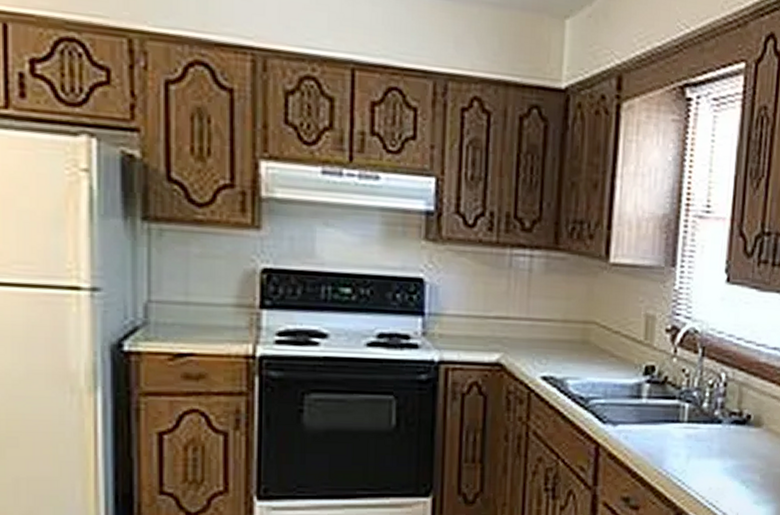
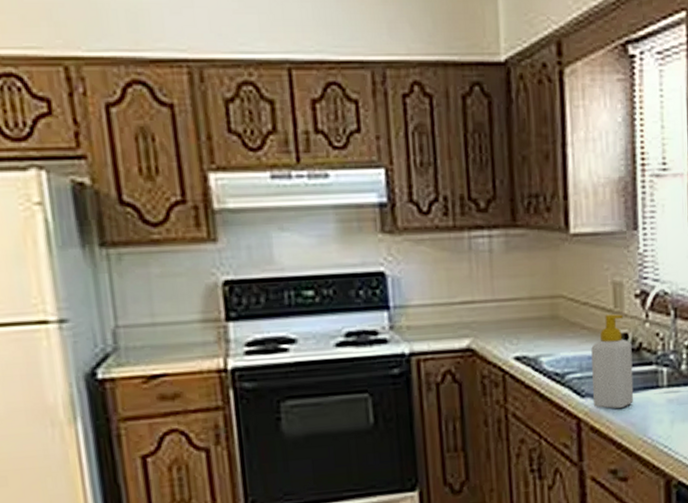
soap bottle: none [613,345,657,438] -> present [591,314,634,409]

